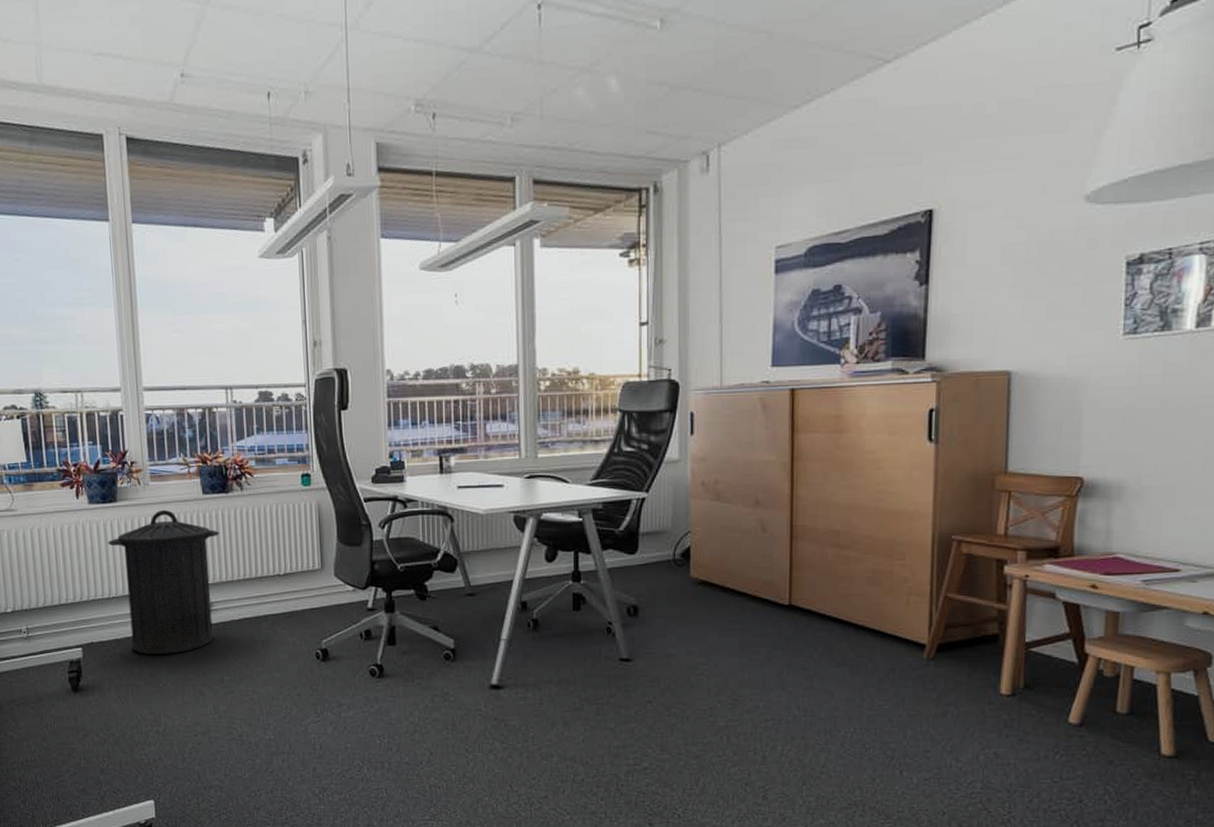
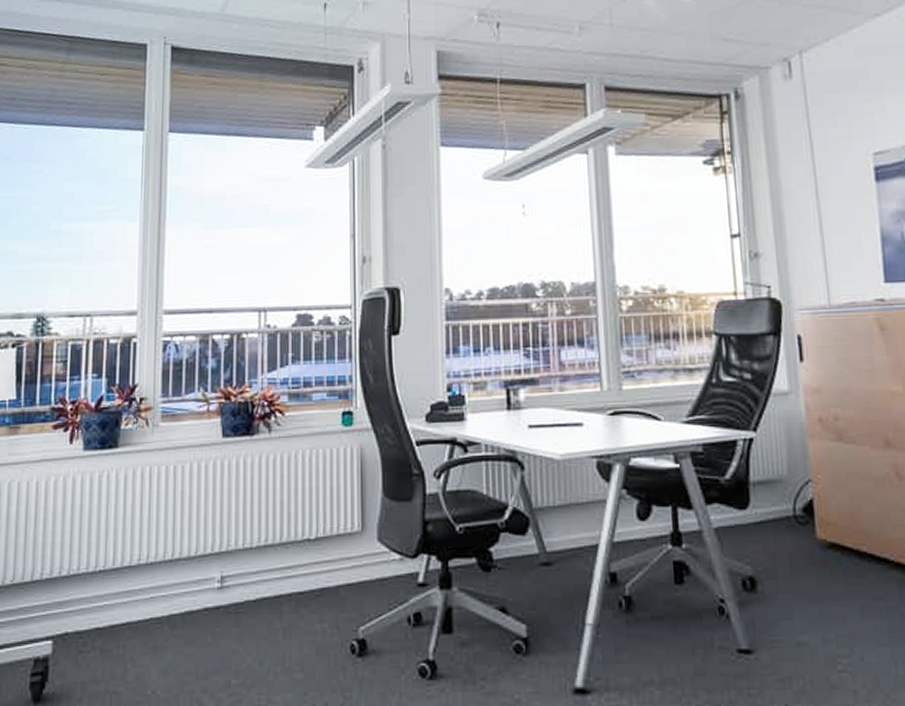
trash can: present [108,509,219,655] -> none [101,456,239,650]

